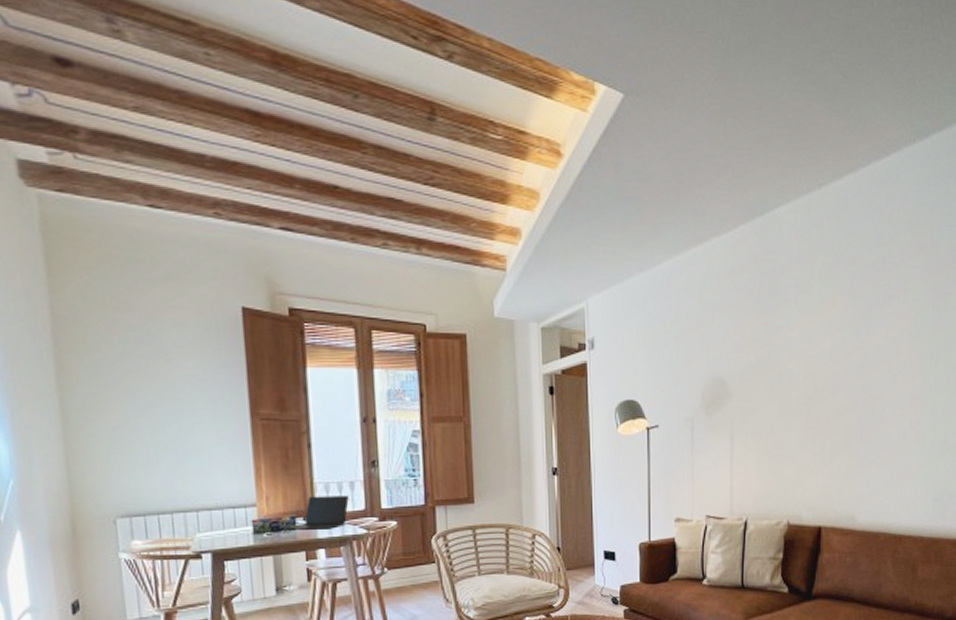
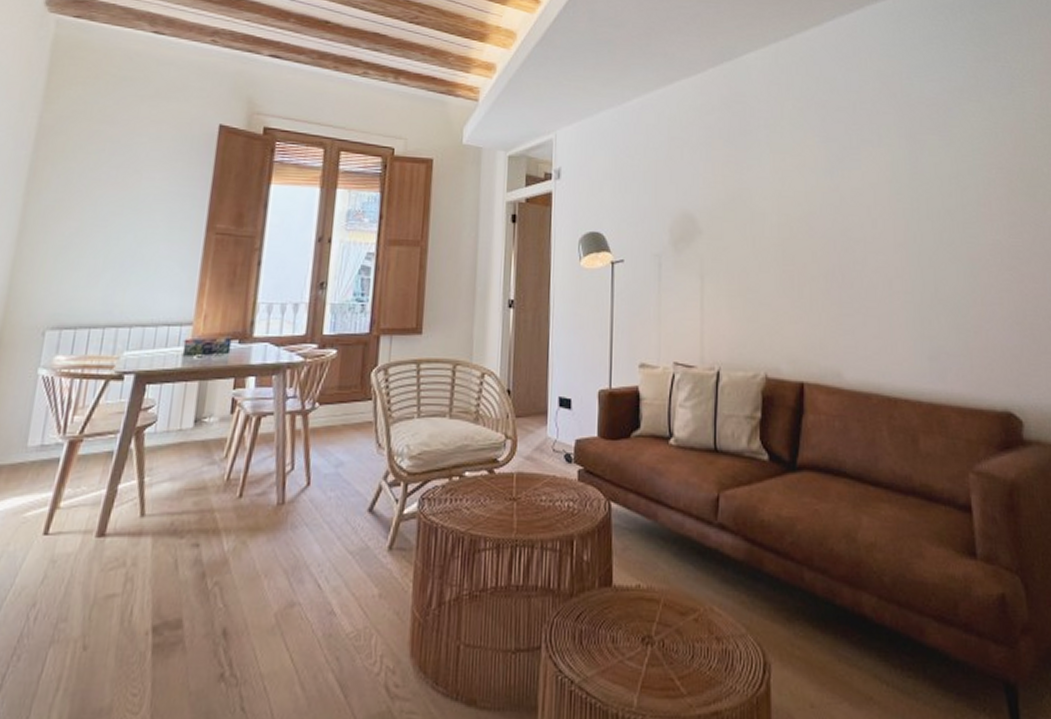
laptop: present [288,495,349,530] -> none [220,317,291,355]

